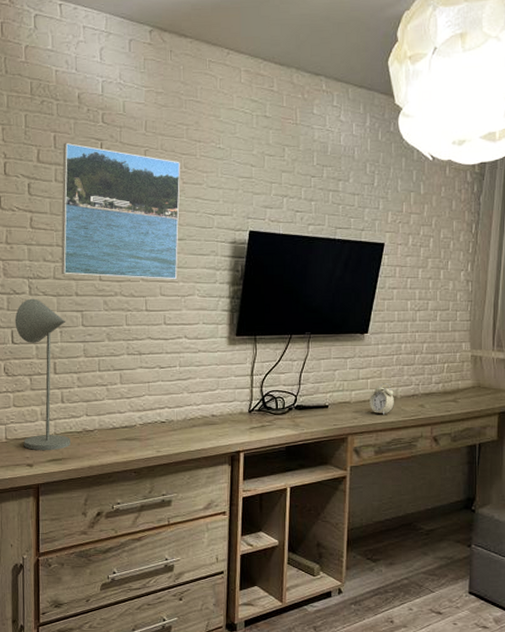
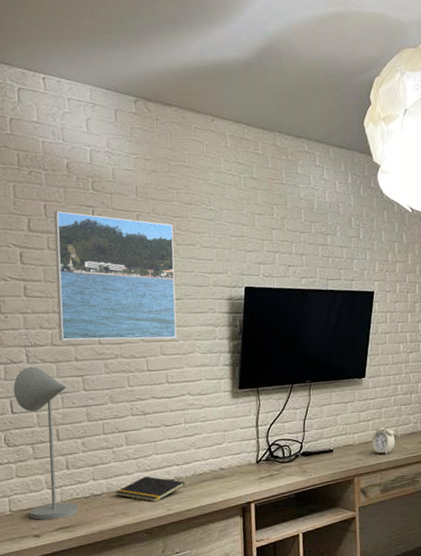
notepad: none [107,416,176,443] -> present [115,476,186,502]

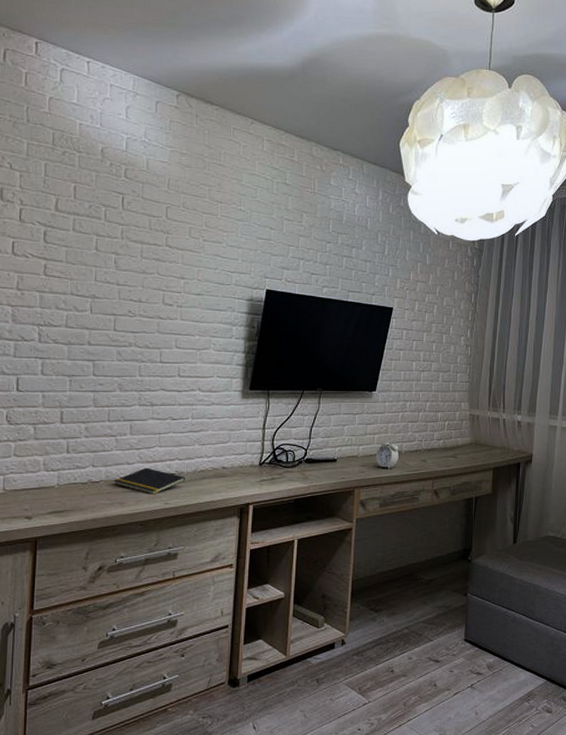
desk lamp: present [13,366,78,520] -> none [21,346,75,503]
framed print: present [54,210,177,341] -> none [74,193,202,334]

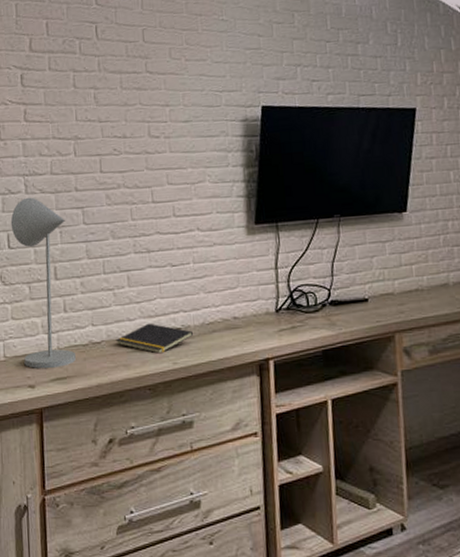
desk lamp: none [21,346,75,503] -> present [10,197,76,369]
alarm clock: present [376,439,400,469] -> none [416,268,448,306]

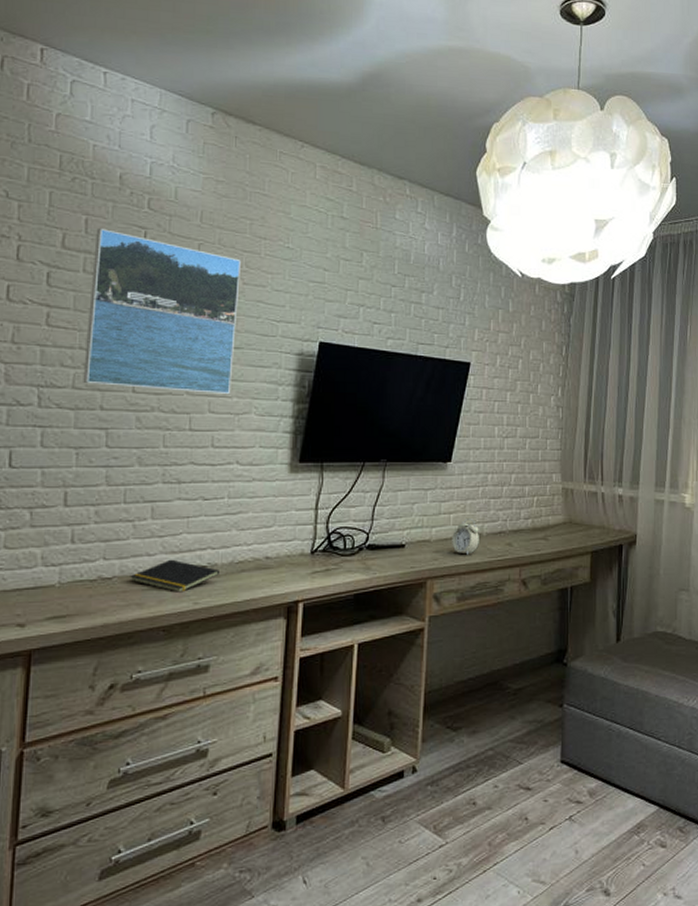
desk lamp: present [10,197,76,369] -> none [14,411,84,606]
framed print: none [56,28,185,169] -> present [83,227,242,395]
alarm clock: none [416,268,448,306] -> present [452,519,480,555]

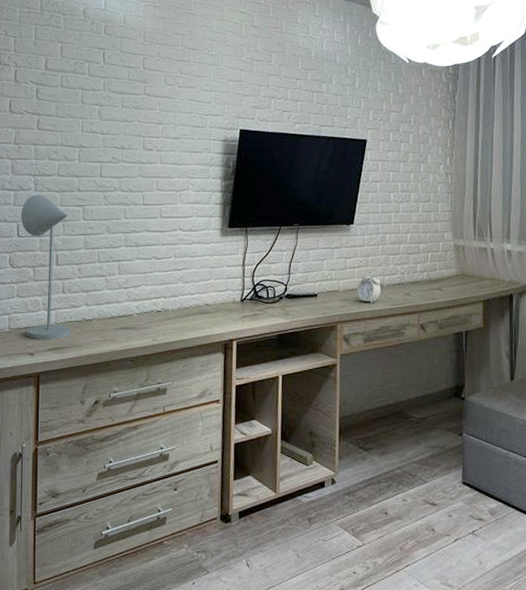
desk lamp: none [14,411,84,606] -> present [20,194,70,340]
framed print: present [83,227,242,395] -> none [65,52,176,176]
notepad: present [130,559,221,593] -> none [105,305,172,331]

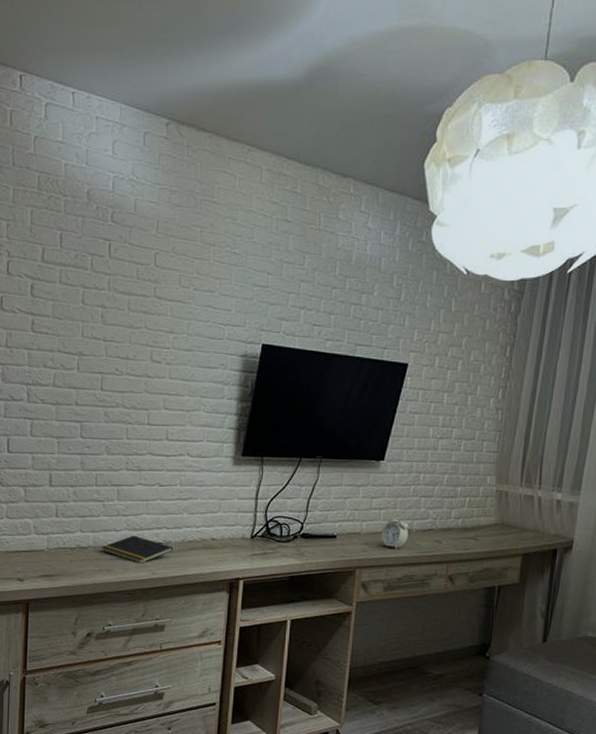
desk lamp: present [20,194,70,340] -> none [11,406,63,566]
notepad: none [105,305,172,331] -> present [101,535,174,564]

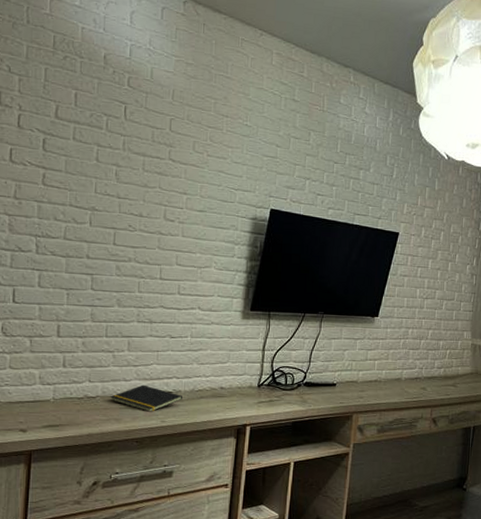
alarm clock: present [381,515,410,549] -> none [375,365,400,395]

